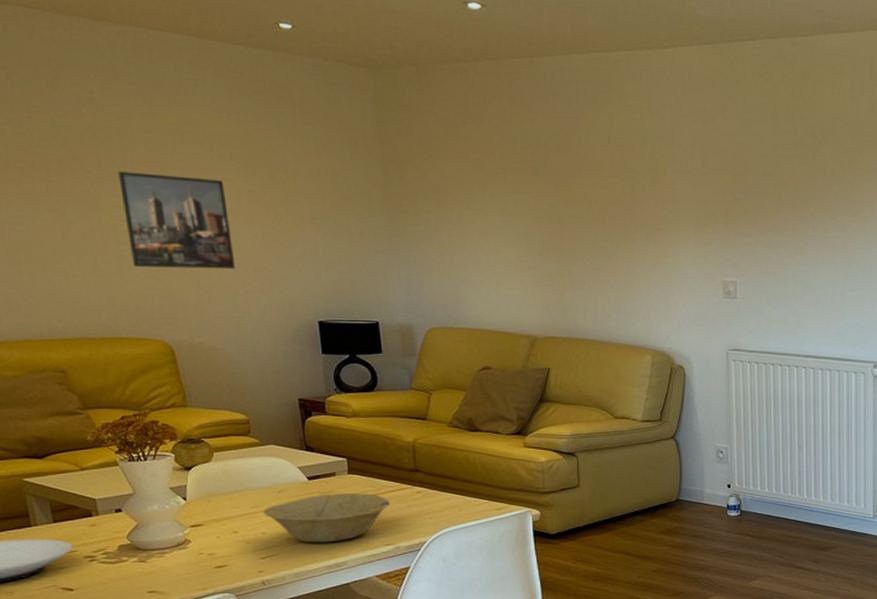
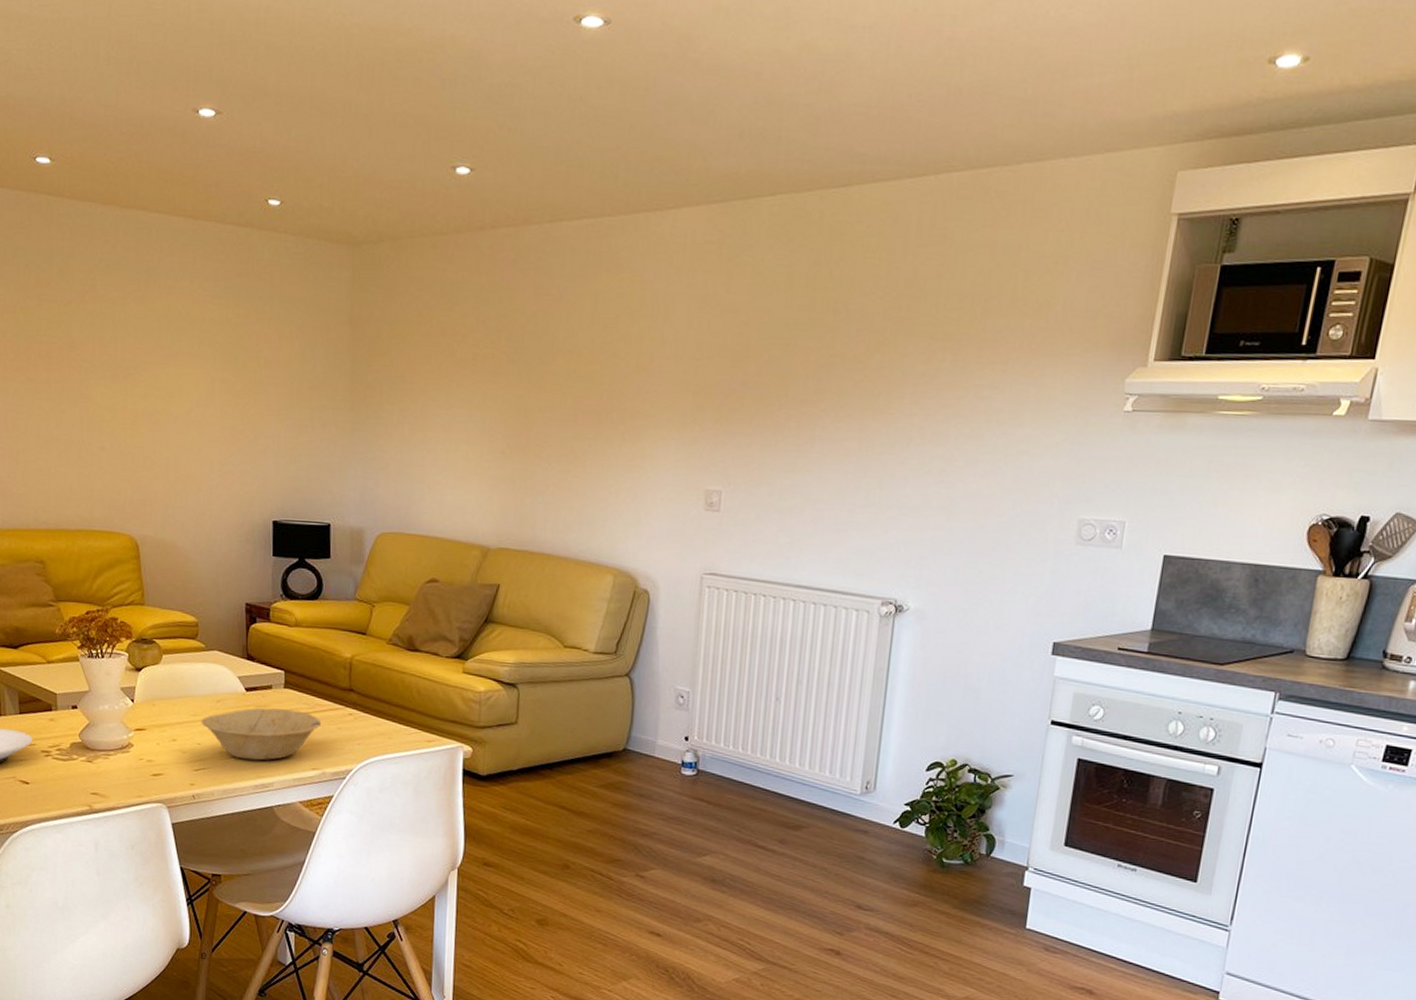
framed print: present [118,171,236,270] -> none [109,359,203,463]

